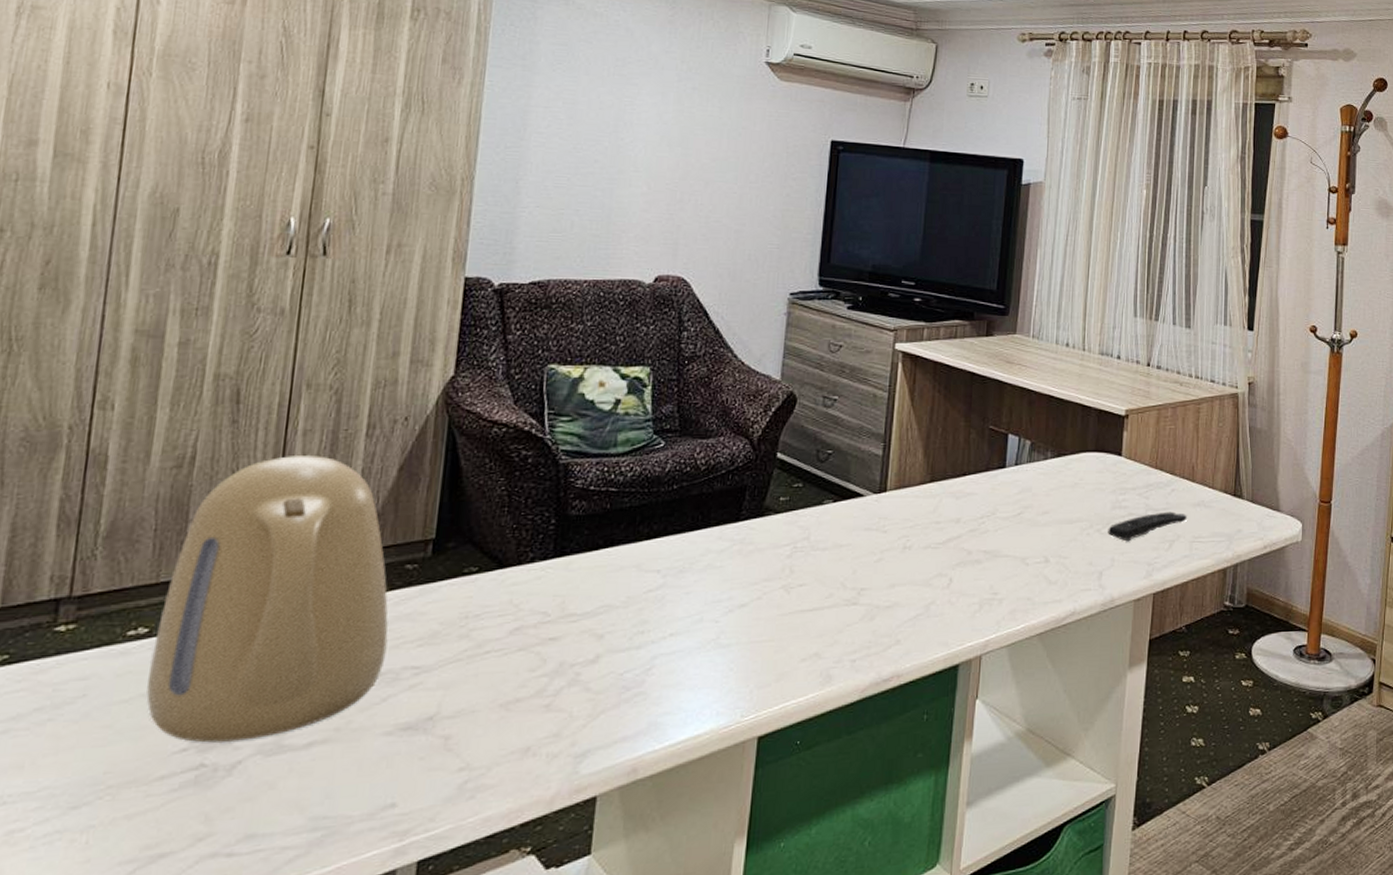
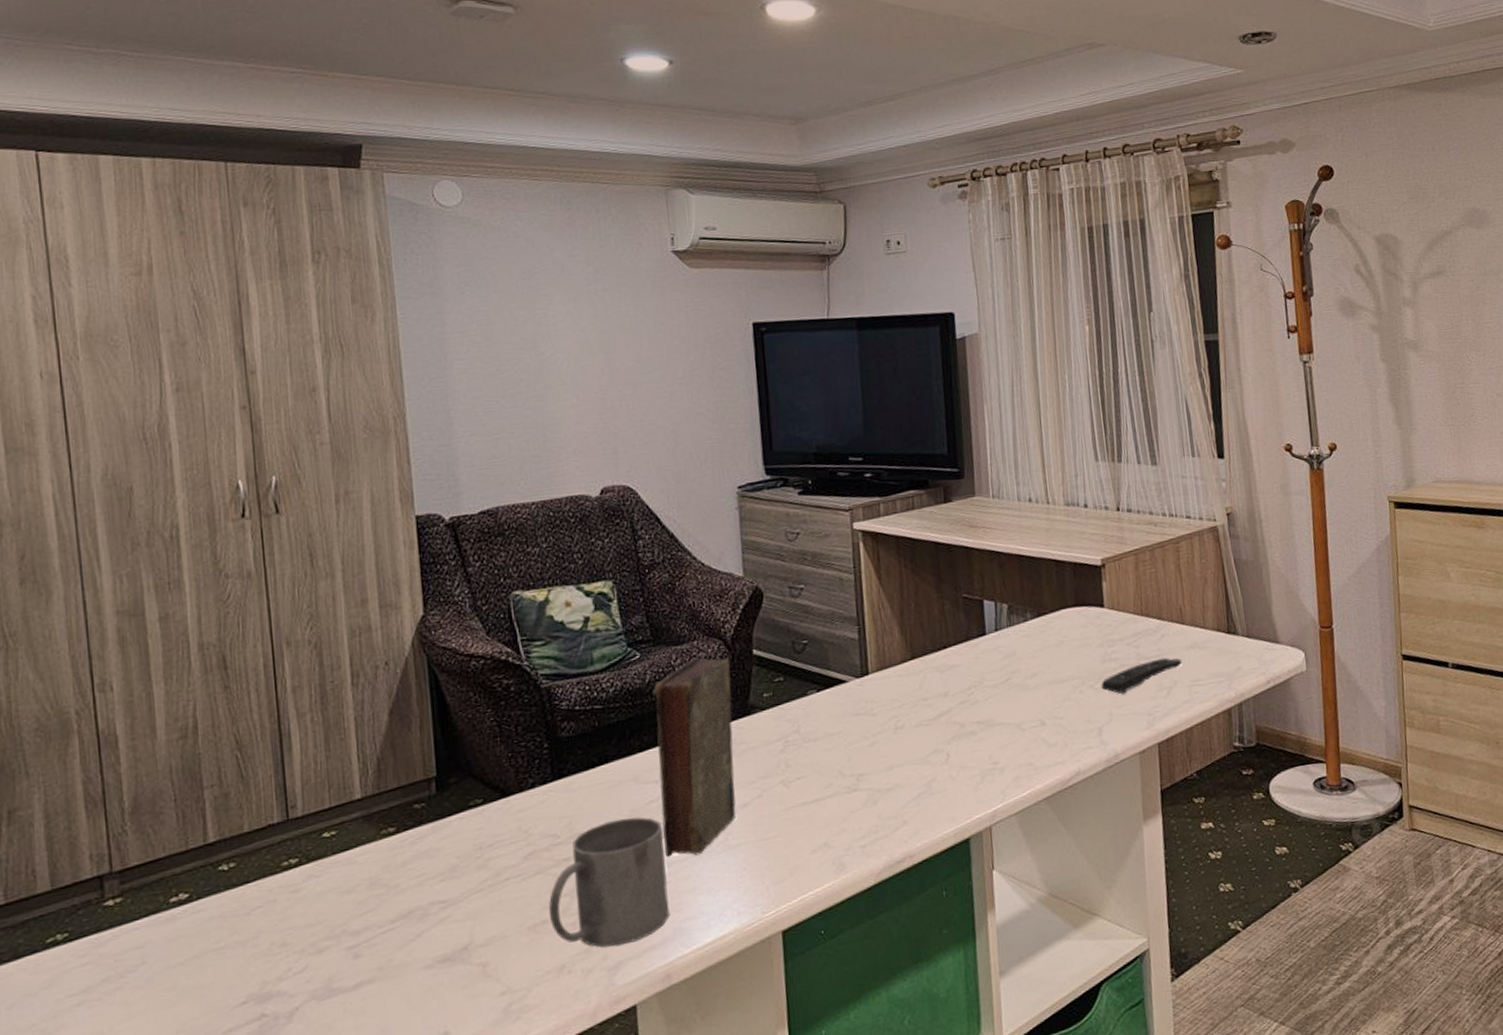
kettle: present [146,456,388,743] -> none [196,710,412,995]
mug: none [524,604,657,734] -> present [548,817,670,948]
book: none [654,454,752,651] -> present [653,657,736,858]

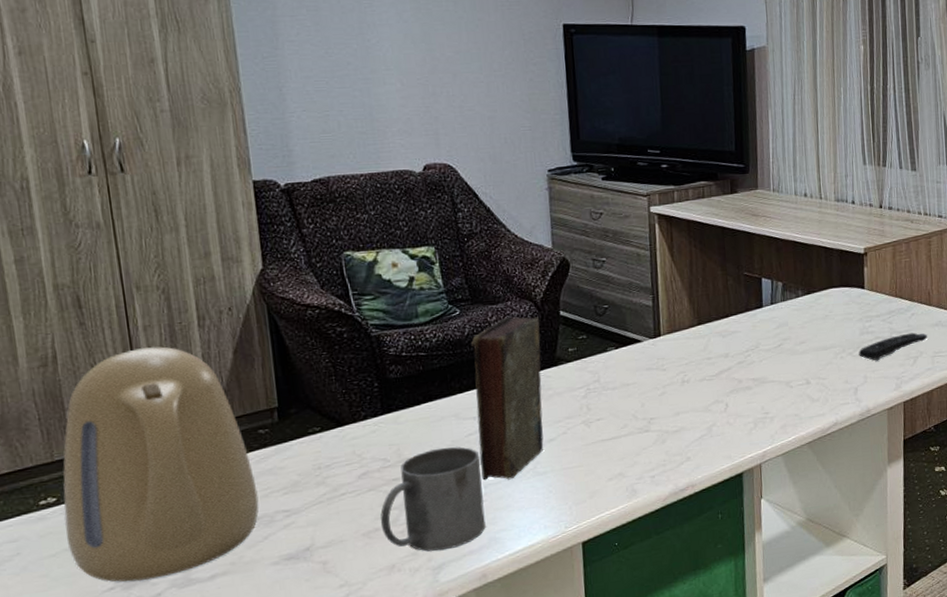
kettle: none [196,710,412,995] -> present [63,346,259,582]

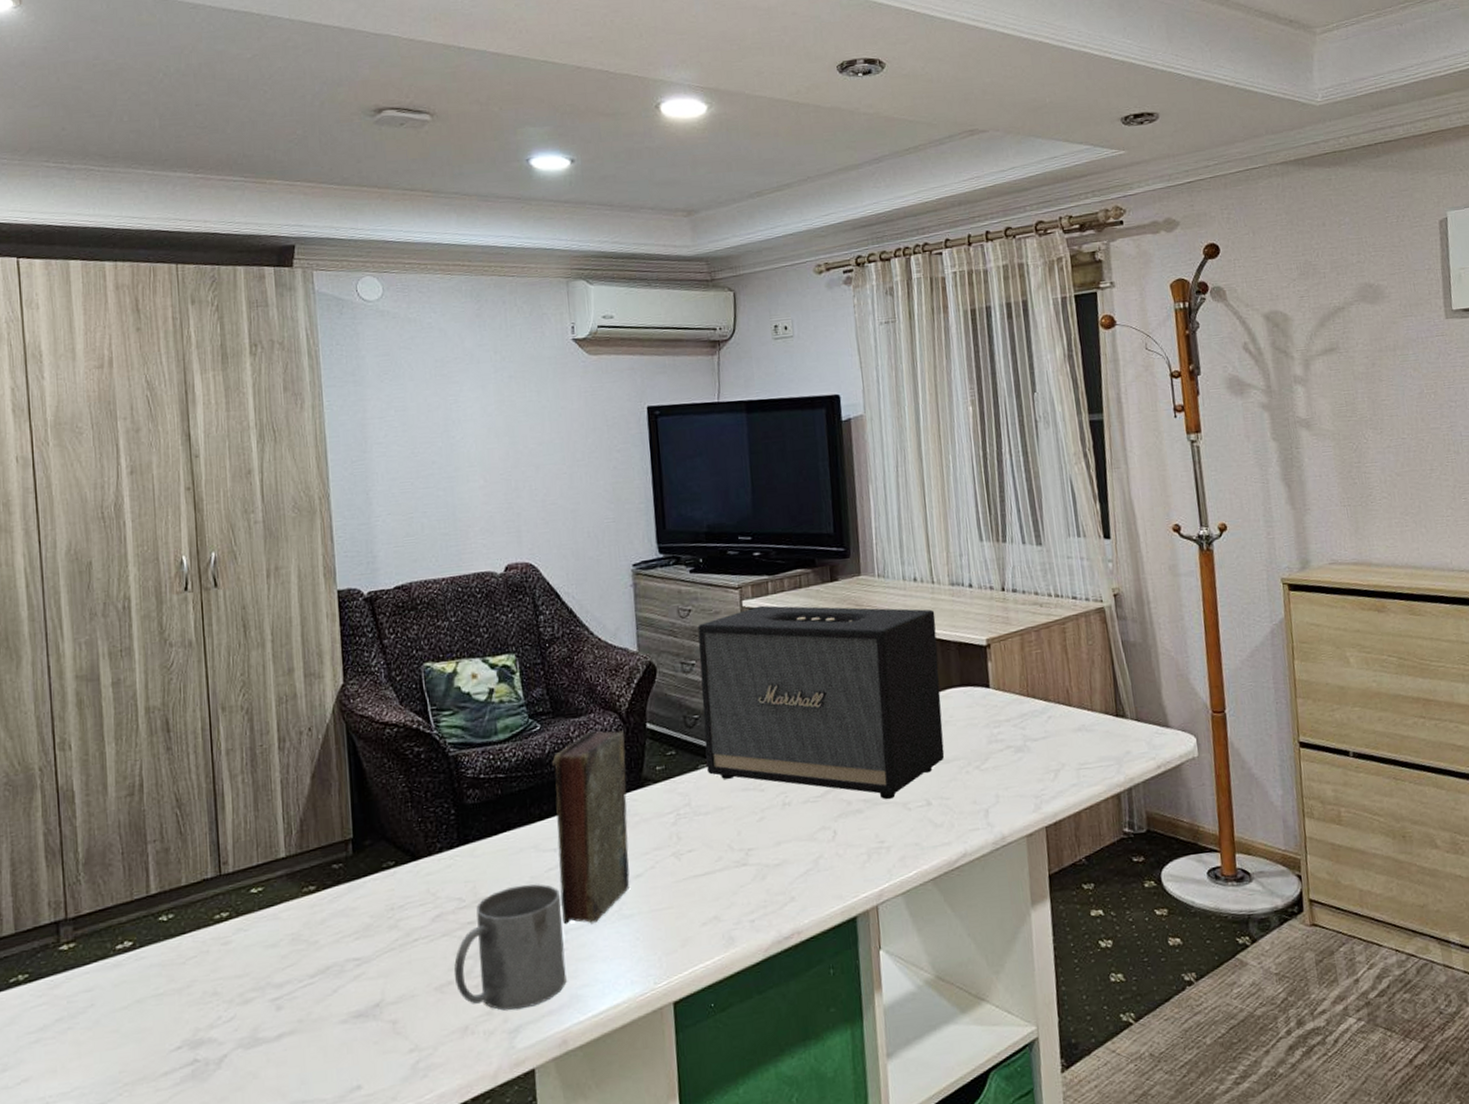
kettle: present [63,346,259,582] -> none [139,772,330,1041]
speaker: none [608,212,824,379] -> present [697,605,945,800]
remote control: present [859,332,927,361] -> none [987,739,1069,776]

